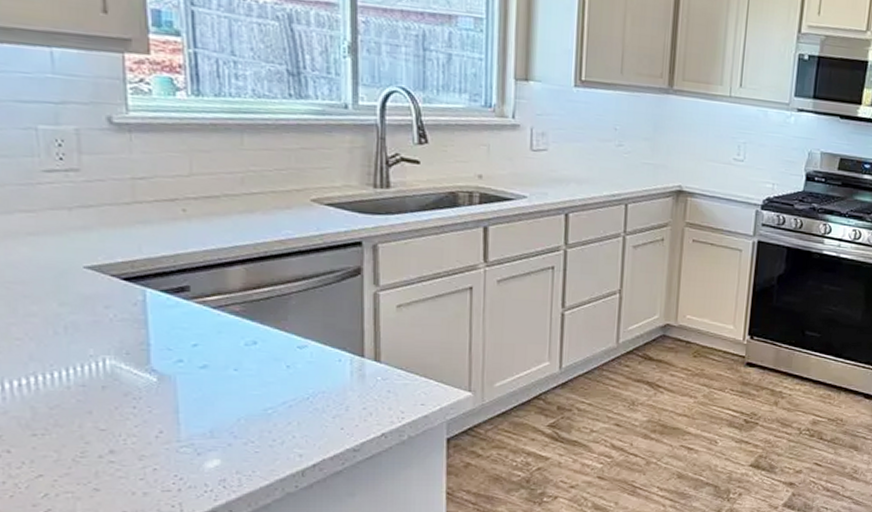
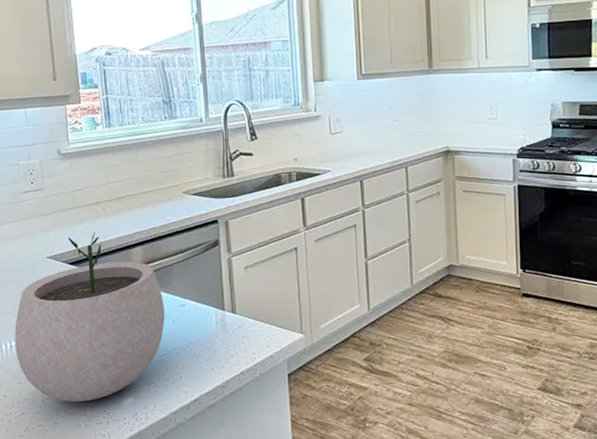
plant pot: none [26,239,276,463] -> present [15,232,165,402]

